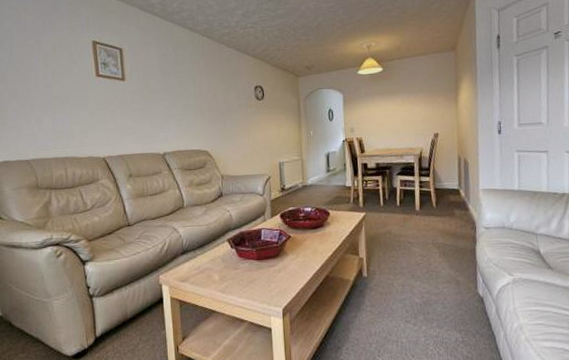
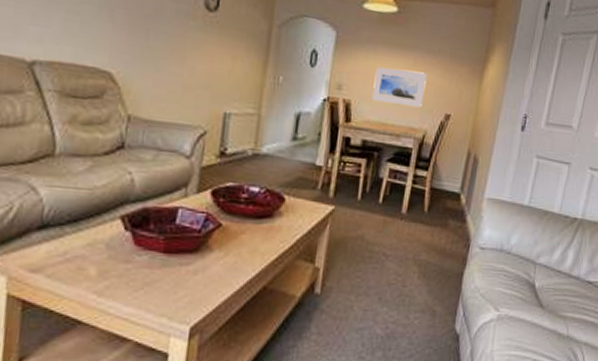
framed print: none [375,108,415,135] -> present [372,67,427,107]

